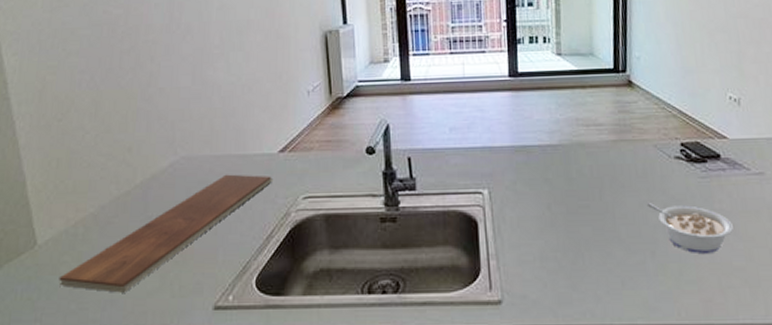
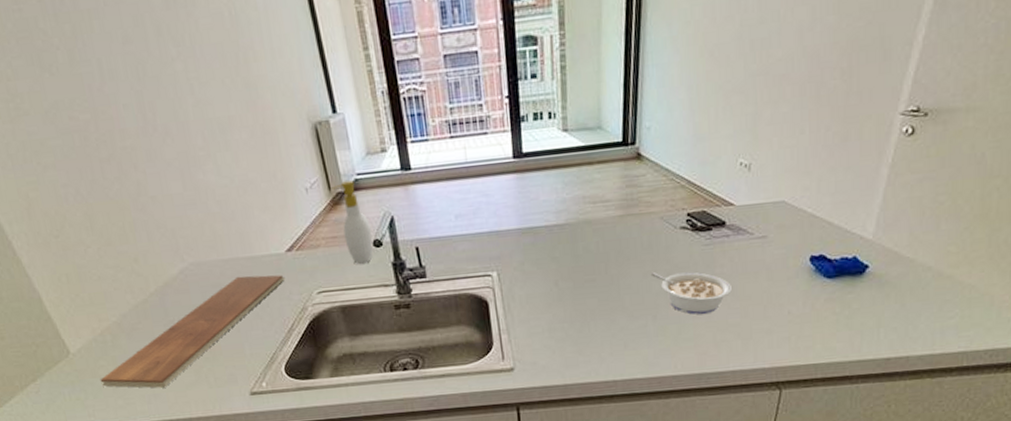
soap bottle: none [333,87,367,172] -> present [332,180,374,265]

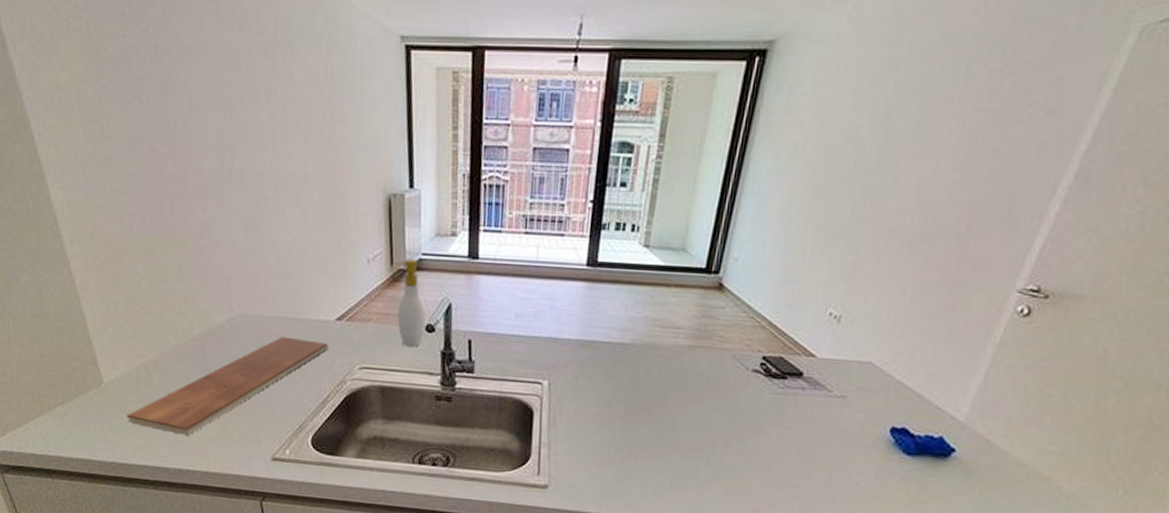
legume: present [650,272,732,315] -> none [711,413,798,468]

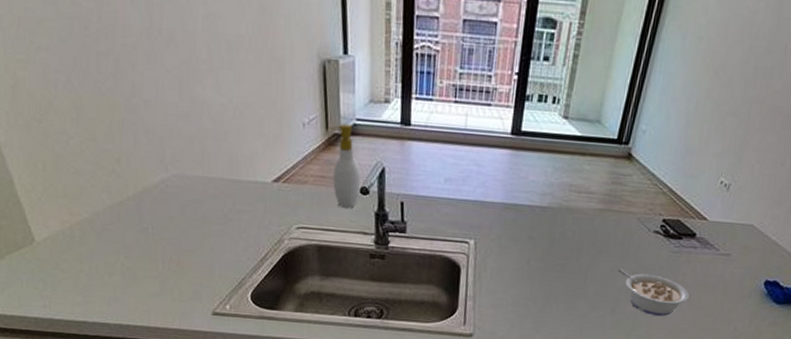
chopping board: present [126,336,330,436] -> none [62,197,267,292]
legume: none [711,413,798,468] -> present [617,269,689,316]

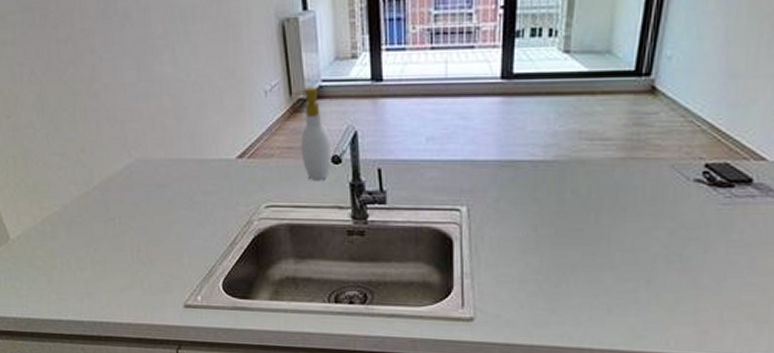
legume: present [617,269,689,316] -> none [650,230,750,287]

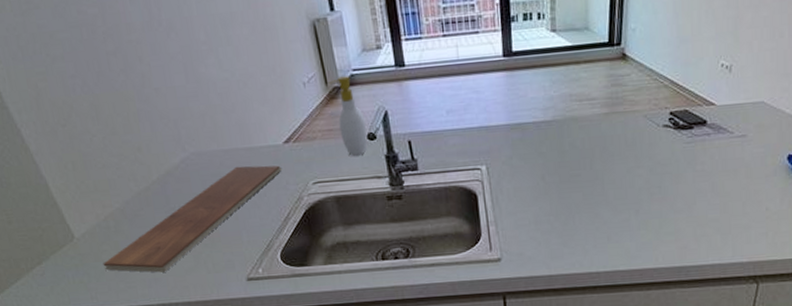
chopping board: none [36,179,233,287] -> present [103,165,283,273]

